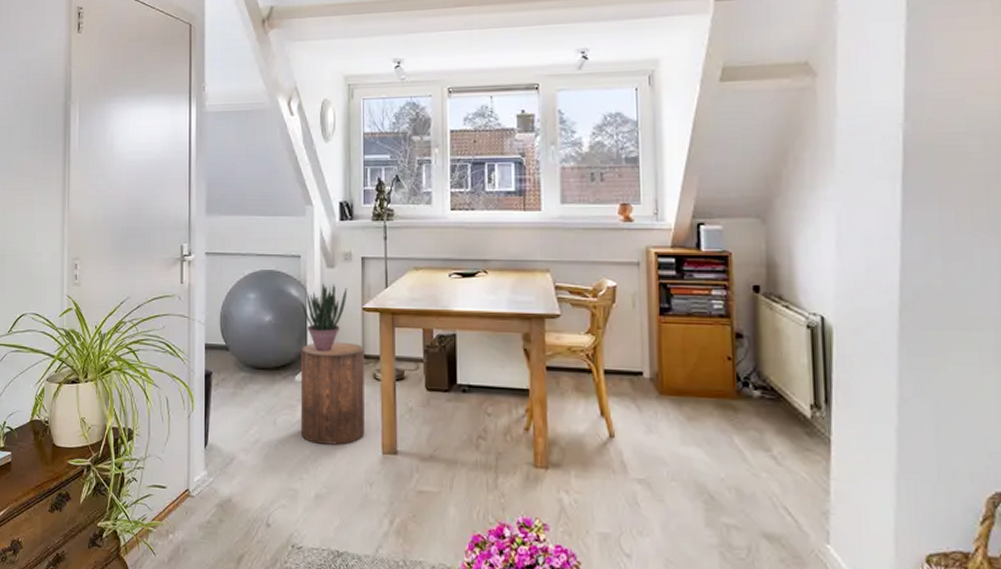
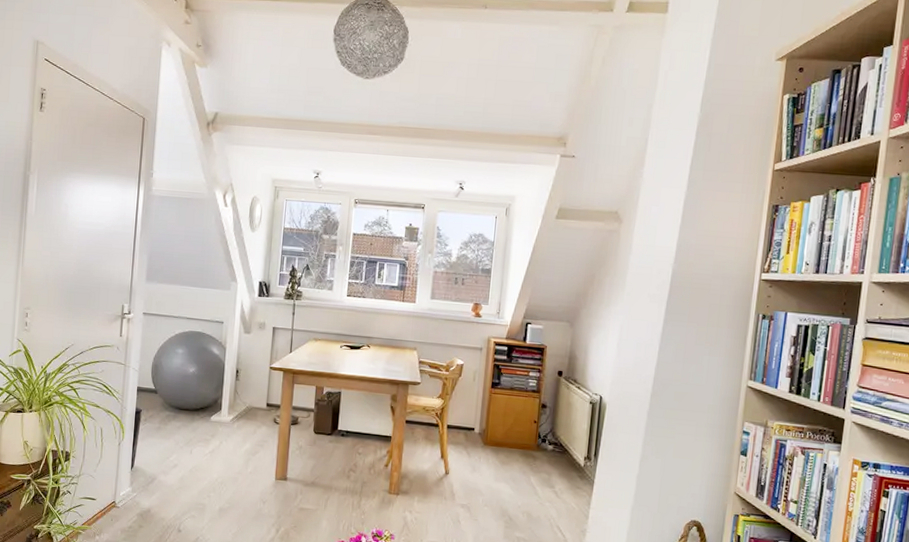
stool: present [300,341,365,445] -> none [211,391,269,472]
potted plant: present [301,283,348,353] -> none [220,345,260,400]

